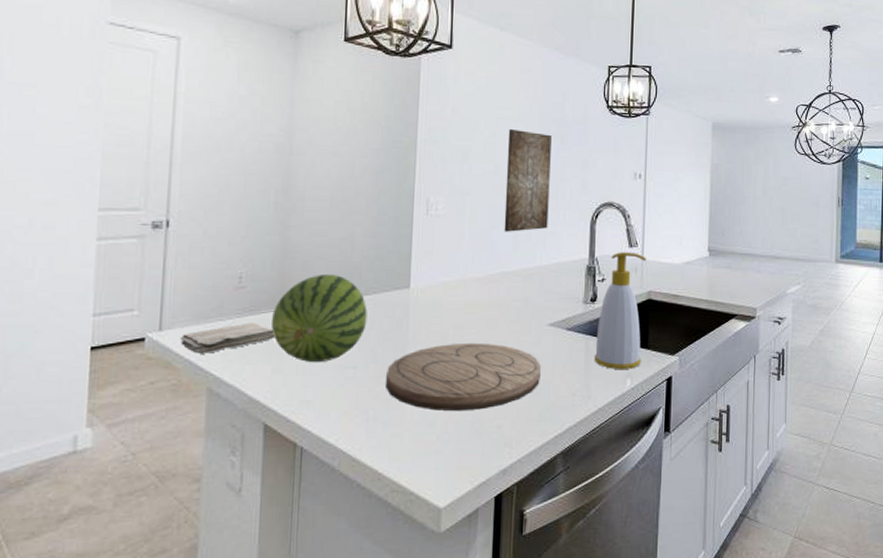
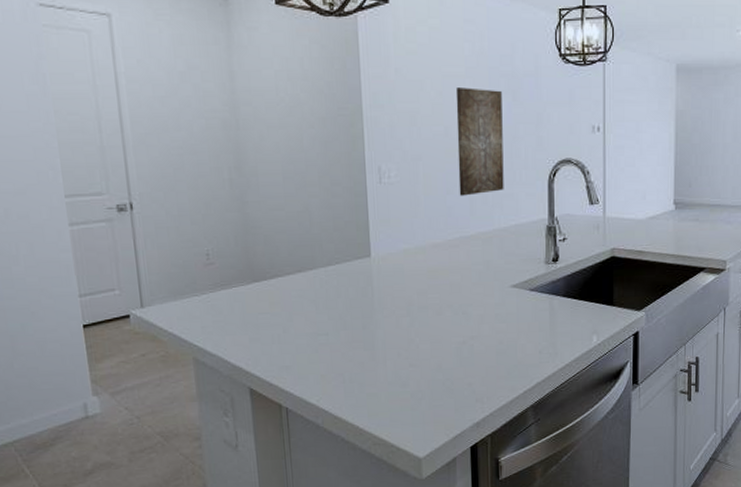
washcloth: present [180,322,275,354] -> none [161,296,248,327]
fruit: present [271,273,368,362] -> none [242,246,333,331]
cutting board: present [386,342,541,412] -> none [357,306,506,372]
soap bottle: present [594,251,647,369] -> none [558,209,609,327]

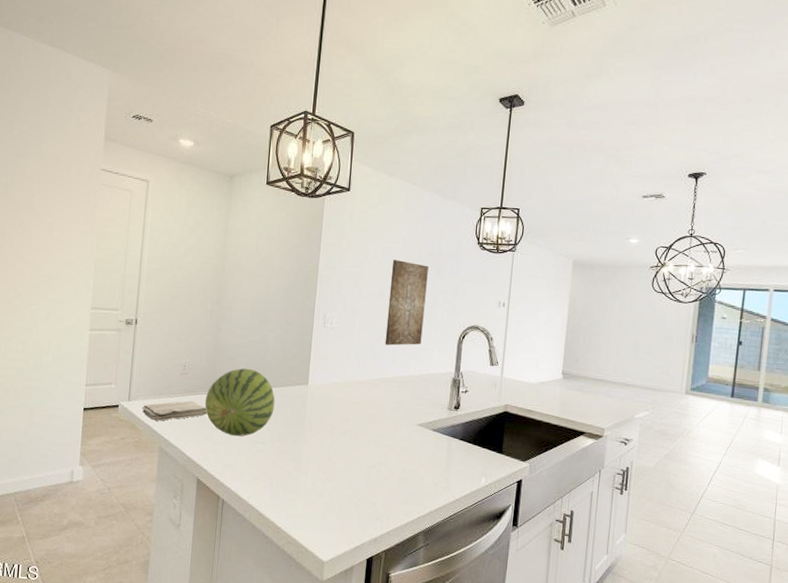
washcloth: none [161,296,248,327] -> present [142,400,207,421]
fruit: none [242,246,333,331] -> present [205,368,275,436]

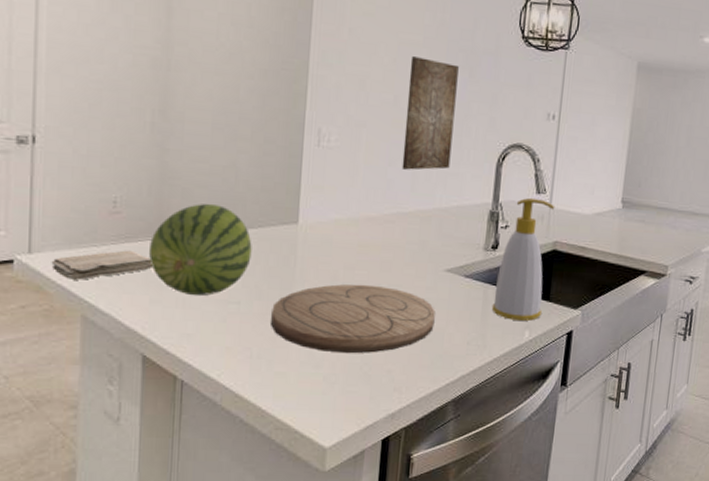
cutting board: none [286,432,409,488] -> present [271,284,435,354]
soap bottle: none [454,368,506,469] -> present [491,197,555,321]

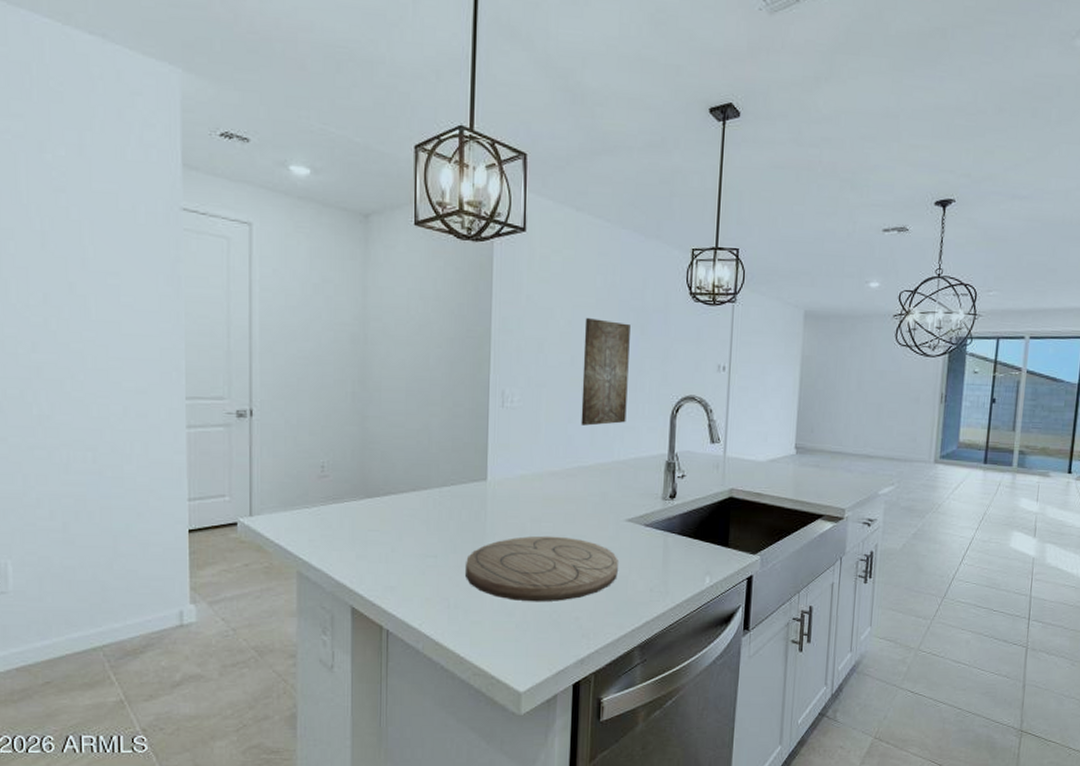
washcloth: present [51,250,152,280] -> none [269,510,357,539]
fruit: present [149,203,252,296] -> none [355,464,446,550]
soap bottle: present [491,197,555,321] -> none [672,447,730,567]

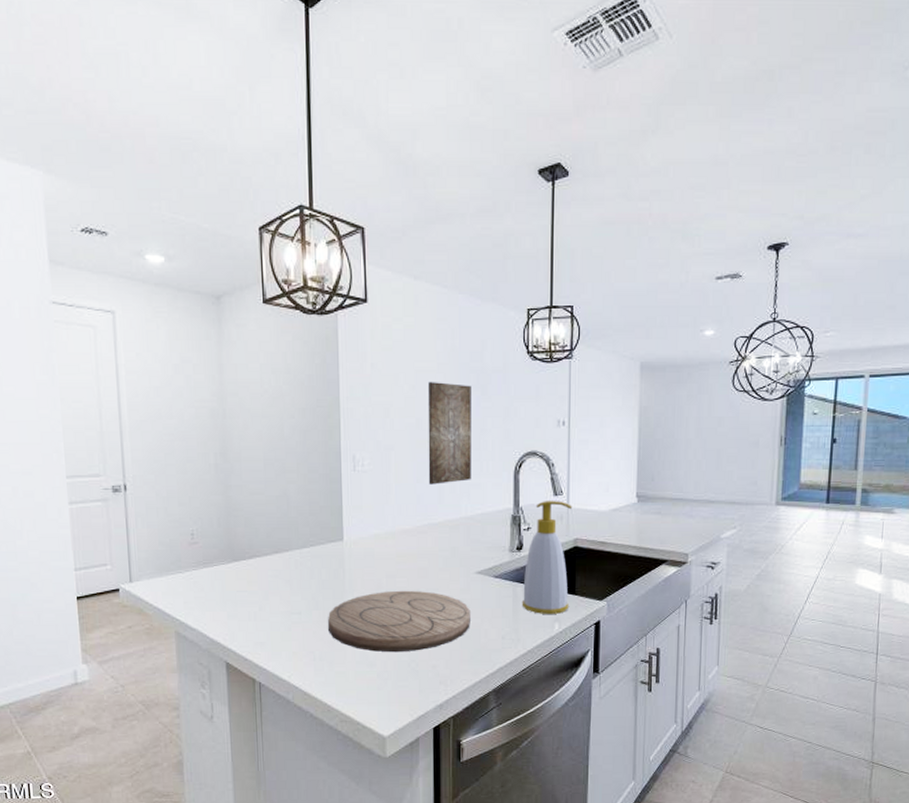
soap bottle: none [672,447,730,567] -> present [521,500,573,614]

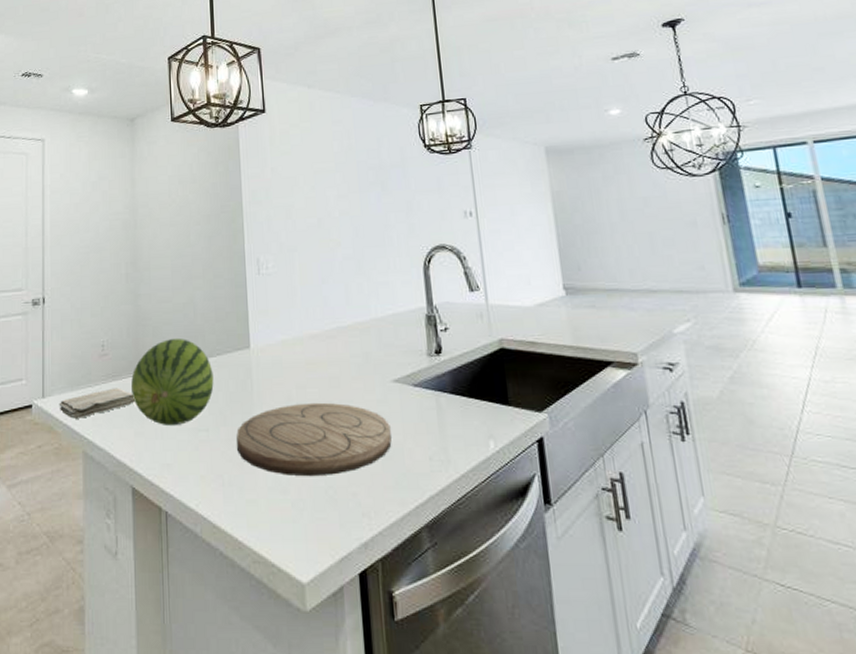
washcloth: none [148,574,227,602] -> present [59,388,135,419]
fruit: none [223,529,307,609] -> present [131,338,214,425]
wall art: present [427,382,471,485] -> none [327,181,379,285]
soap bottle: present [521,500,573,614] -> none [447,296,503,429]

